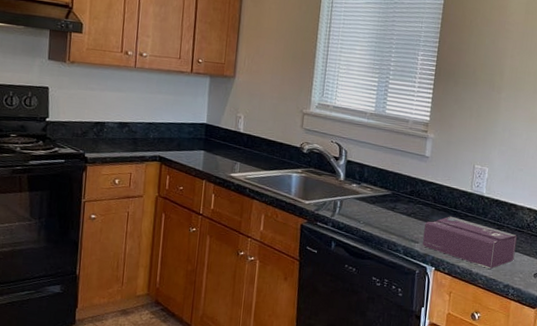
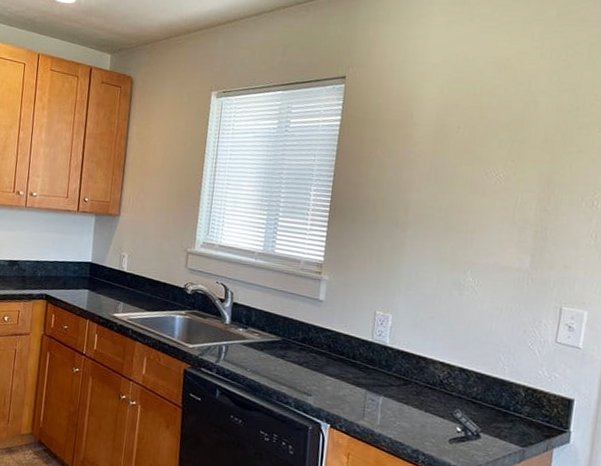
tissue box: present [422,216,517,269] -> none [316,367,428,430]

